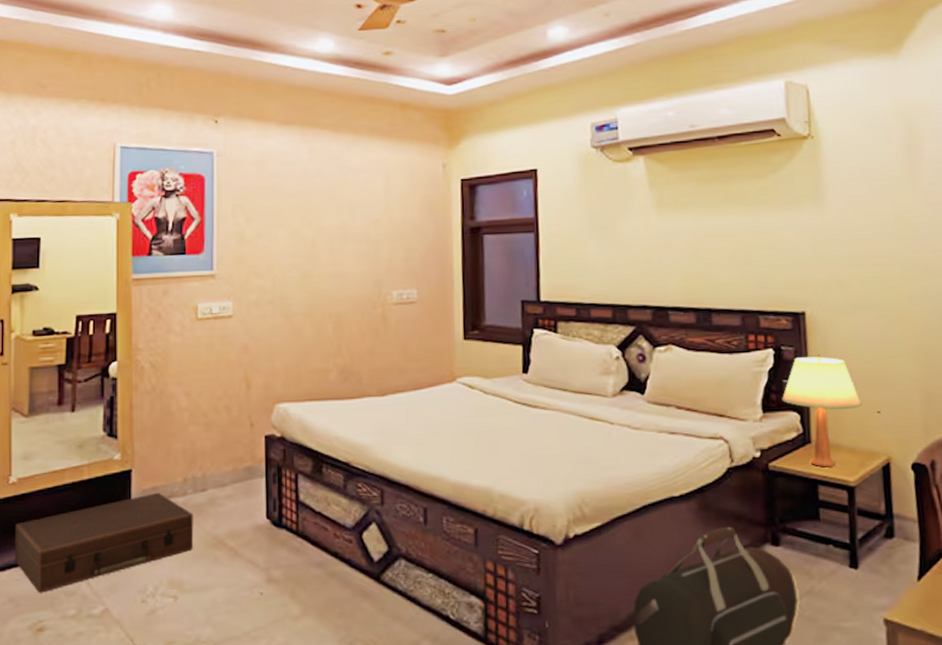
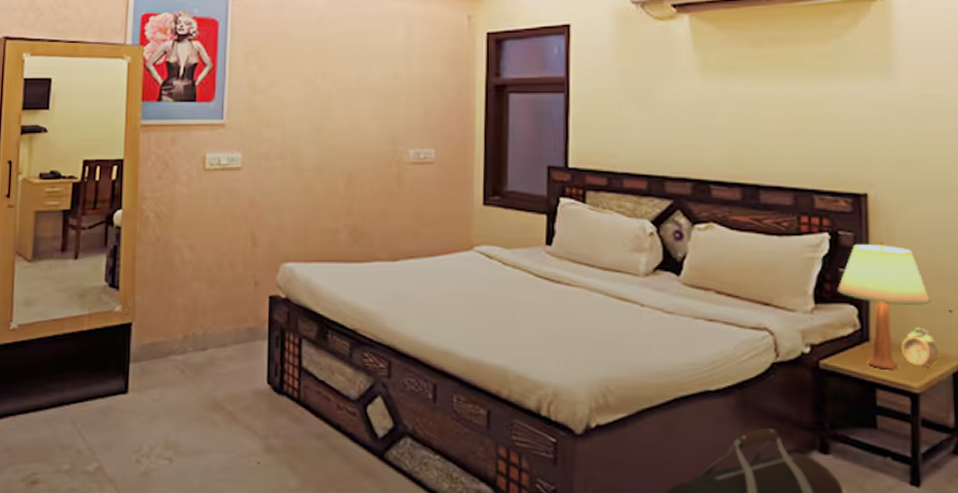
suitcase: present [15,492,194,593] -> none [12,348,192,444]
alarm clock: none [837,428,870,464] -> present [900,327,939,368]

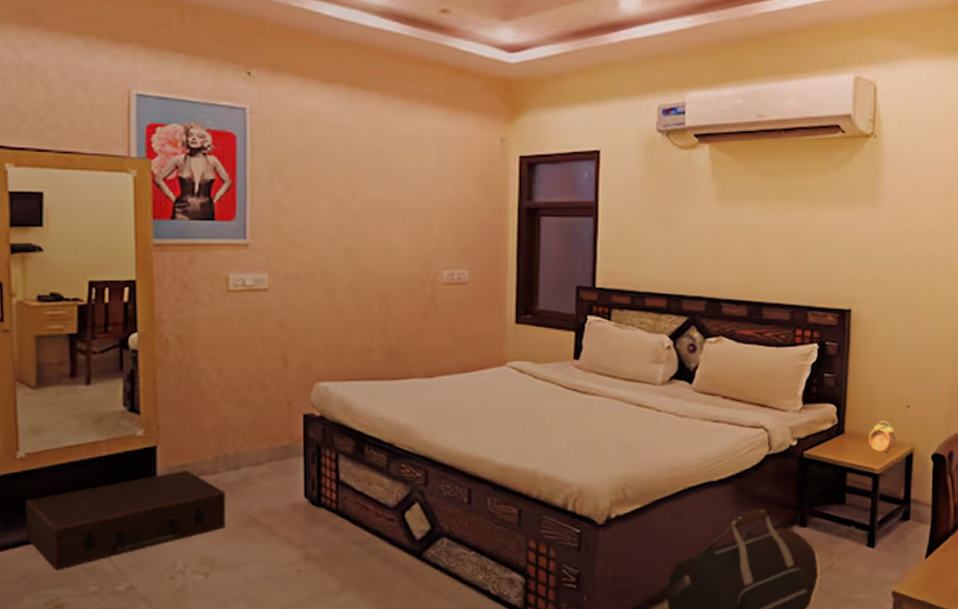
suitcase: none [12,348,192,444] -> present [25,470,226,570]
table lamp: present [836,242,931,370] -> none [821,350,894,456]

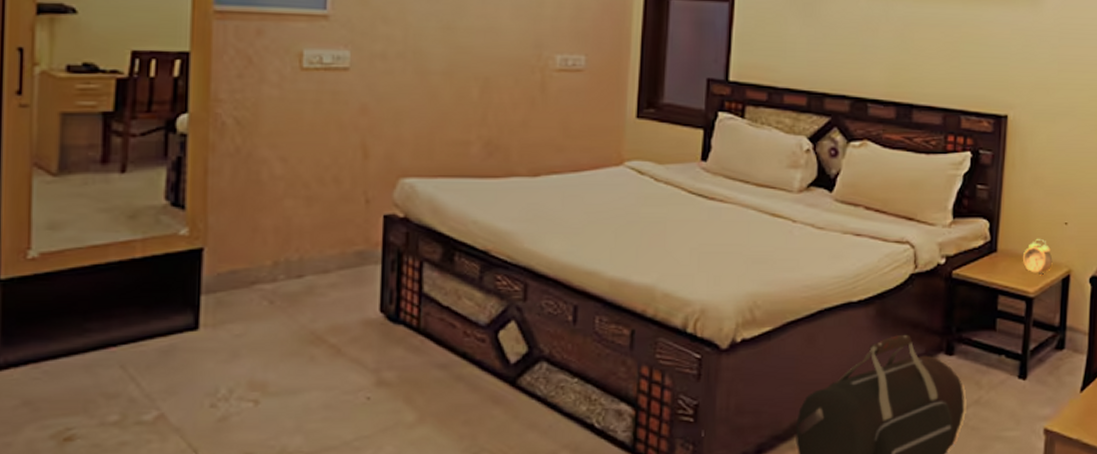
suitcase: present [25,470,226,570] -> none [33,277,285,395]

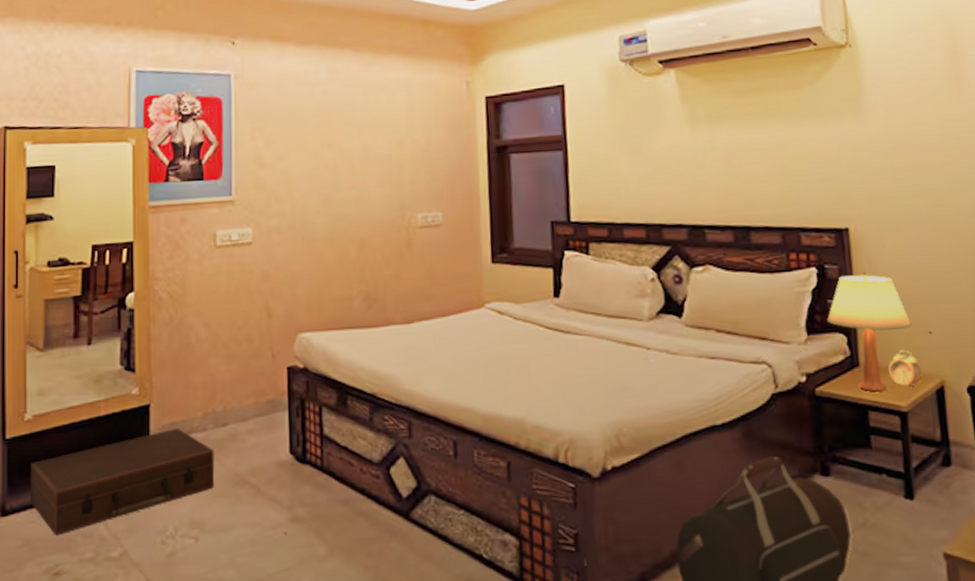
suitcase: none [33,277,285,395] -> present [31,428,215,535]
table lamp: none [973,160,1051,277] -> present [826,272,912,392]

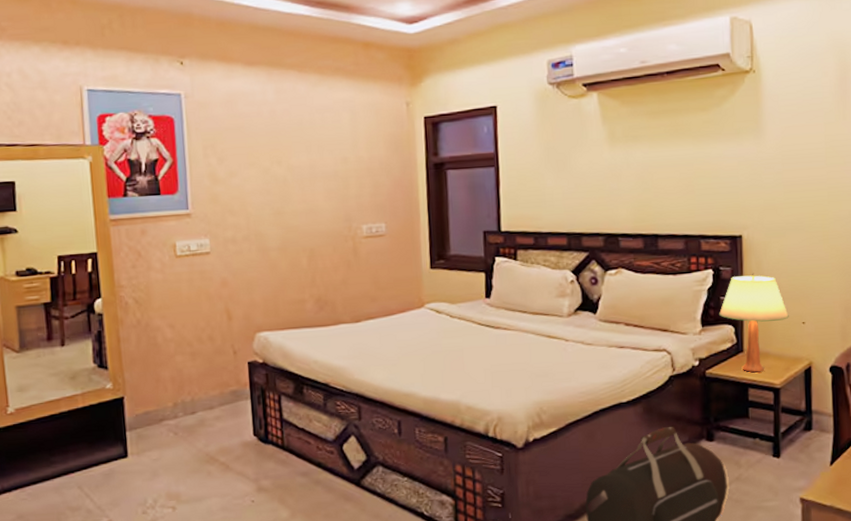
suitcase: present [31,428,215,535] -> none [17,416,187,510]
alarm clock: present [888,349,922,387] -> none [766,337,795,368]

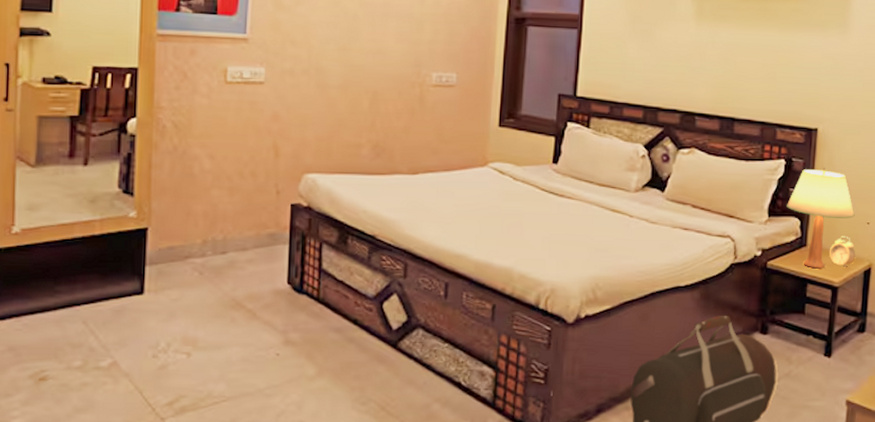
alarm clock: none [766,337,795,368] -> present [829,235,856,267]

